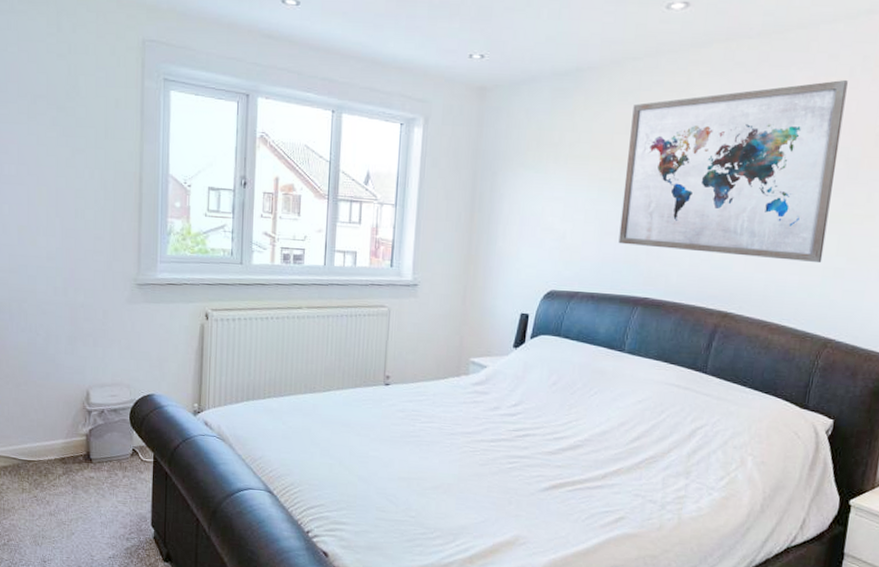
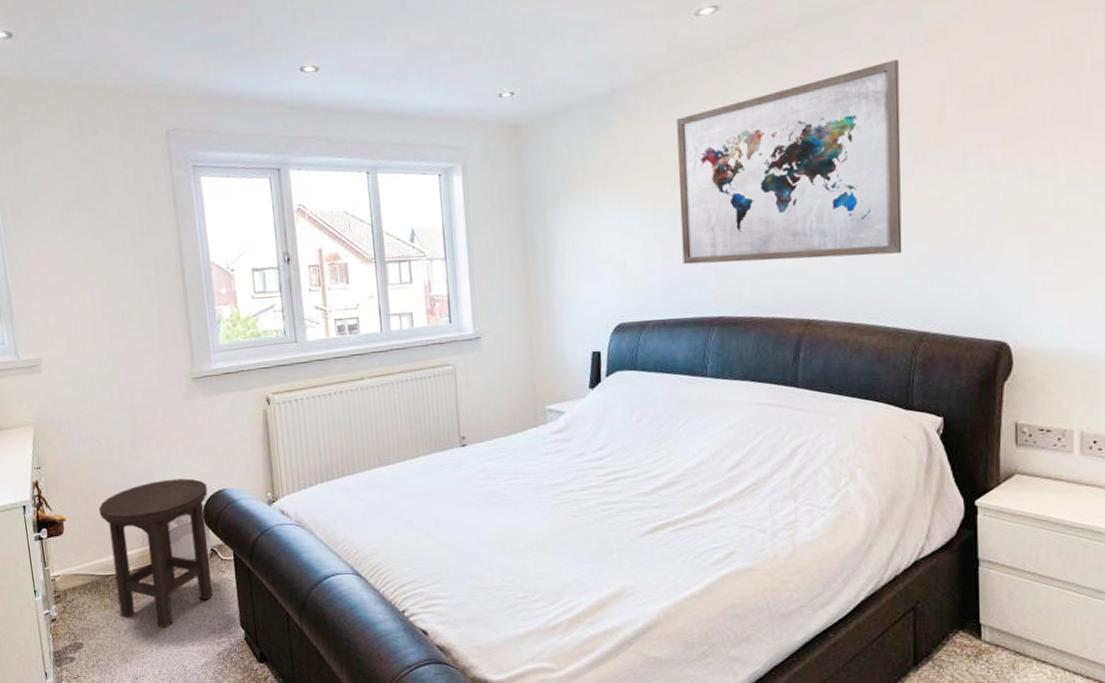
stool: none [29,377,137,518] -> present [98,478,213,628]

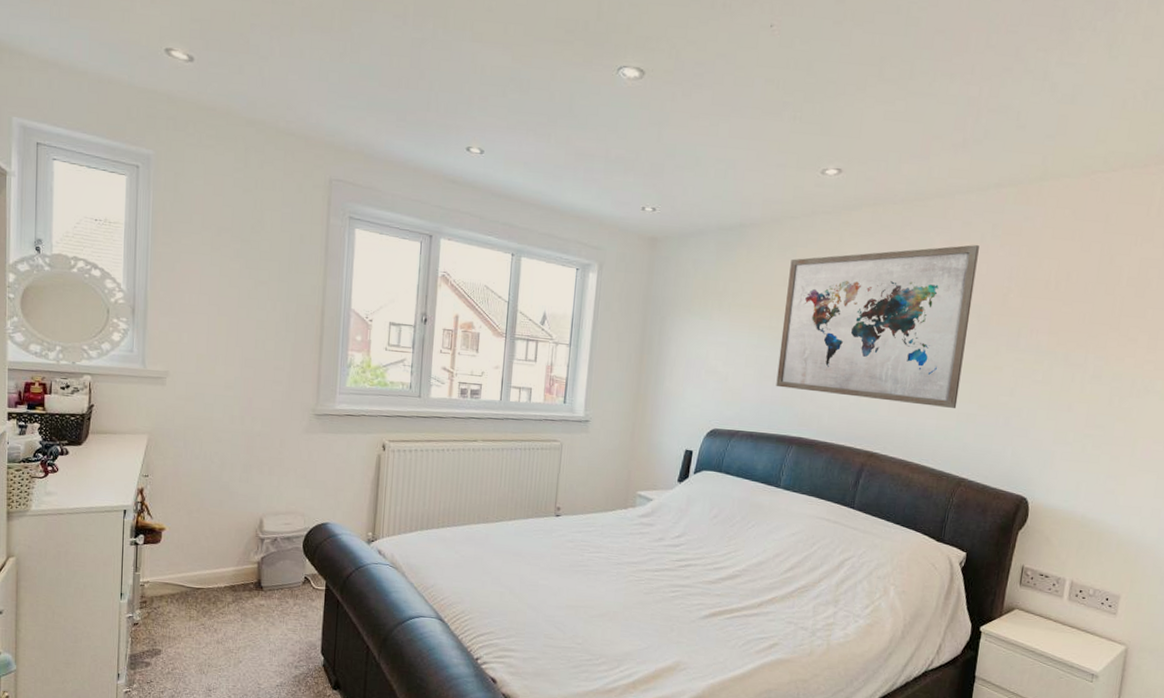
stool: present [98,478,213,628] -> none [200,505,311,646]

